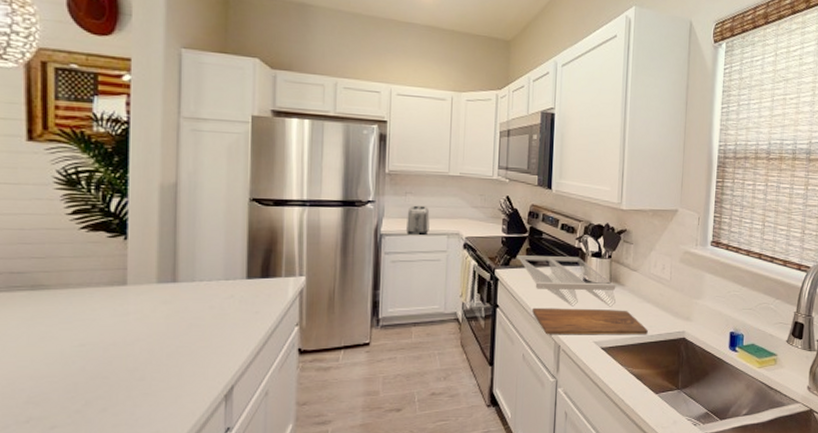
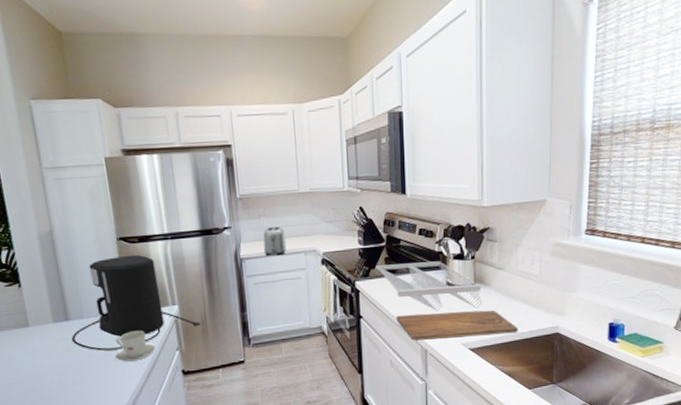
coffee maker: none [176,218,329,320] -> present [72,255,202,351]
teacup: none [224,300,272,334] -> present [115,330,156,362]

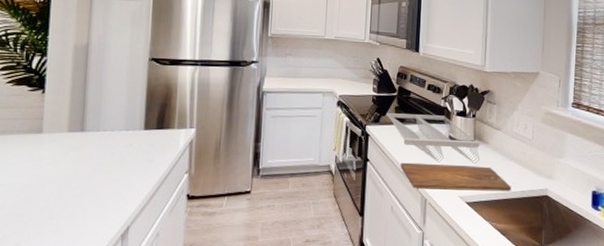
coffee maker: present [72,255,202,351] -> none [83,75,215,166]
teacup: present [115,330,156,362] -> none [123,149,165,180]
toaster: present [263,226,286,256] -> none [286,66,307,93]

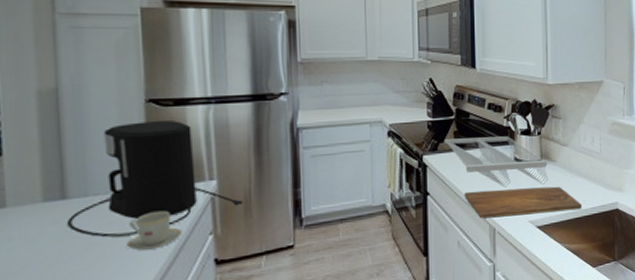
coffee maker: none [83,75,215,166] -> present [68,121,245,238]
teacup: none [123,149,165,180] -> present [127,210,182,251]

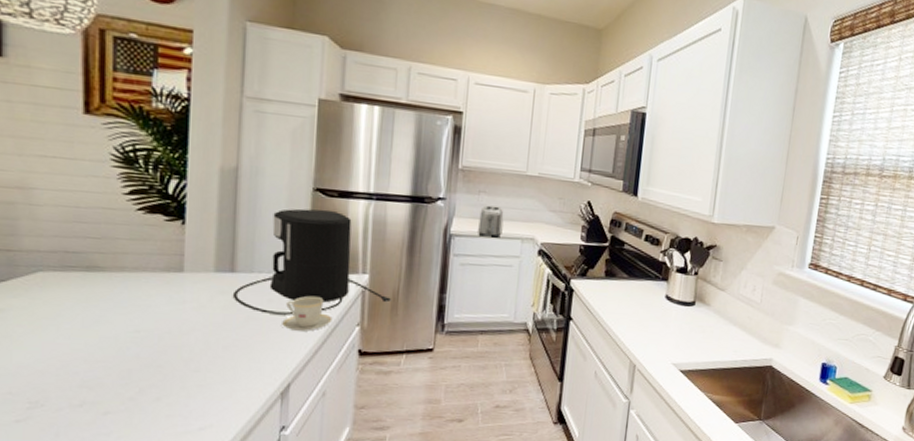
toaster: none [325,94,350,126] -> present [478,205,504,238]
dish rack: present [444,136,548,187] -> none [594,266,701,328]
cutting board: present [464,186,582,219] -> none [608,323,732,360]

